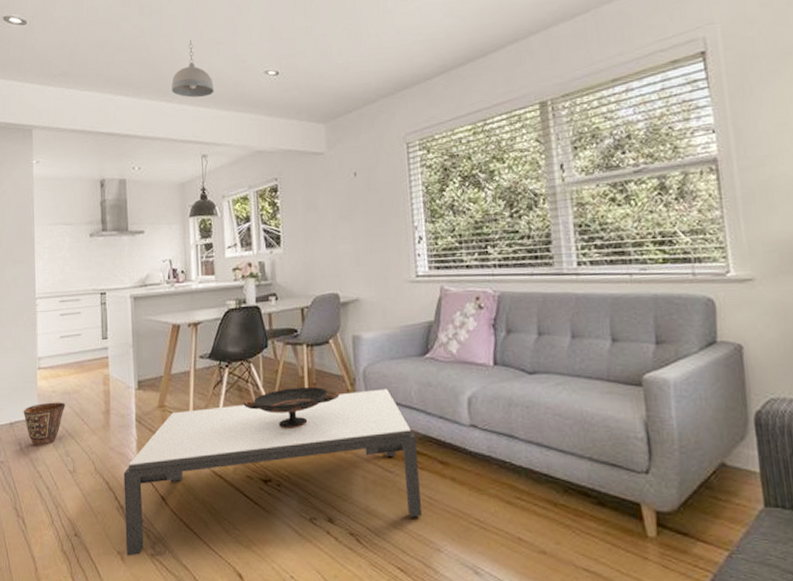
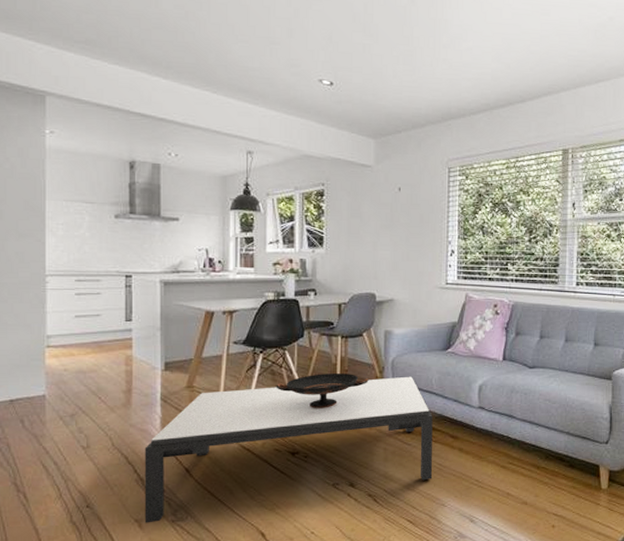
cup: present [23,402,65,446] -> none [27,380,79,423]
pendant light: present [171,40,214,98] -> none [217,34,264,94]

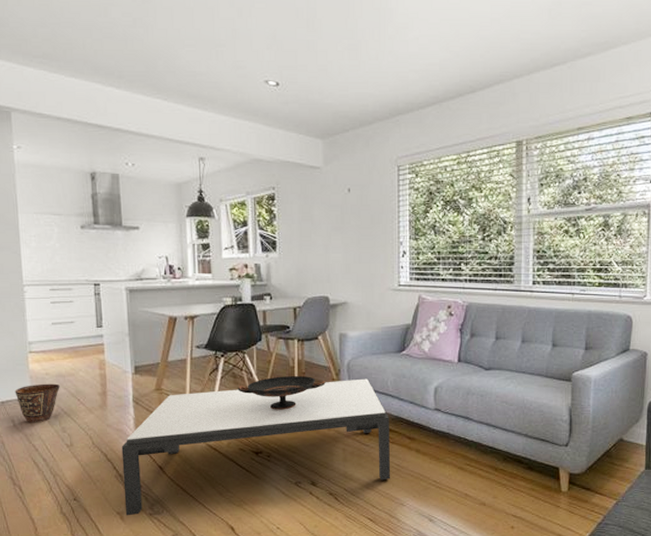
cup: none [27,380,79,423] -> present [15,383,60,423]

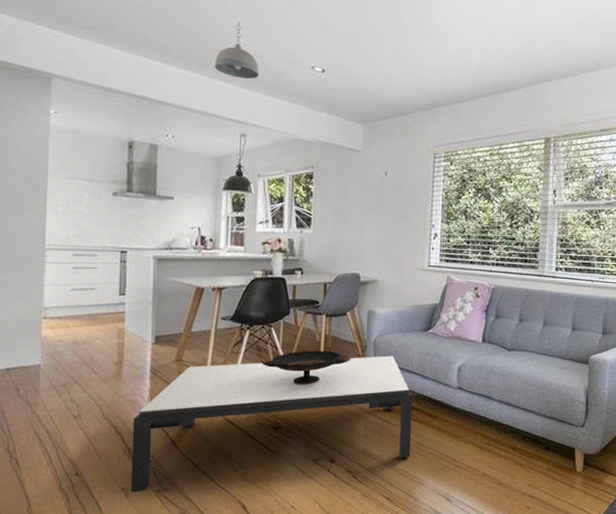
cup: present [15,383,60,423] -> none [23,351,73,392]
pendant light: none [166,38,212,98] -> present [214,22,259,79]

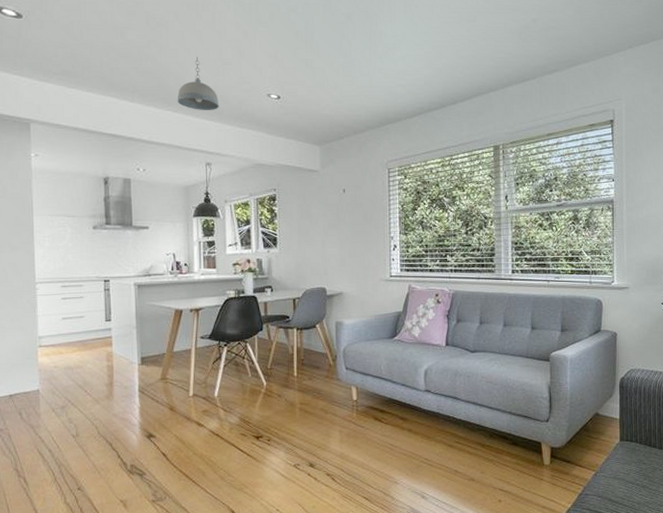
coffee table: present [130,355,413,493] -> none [126,363,385,503]
decorative bowl: present [261,351,351,385] -> none [239,362,323,396]

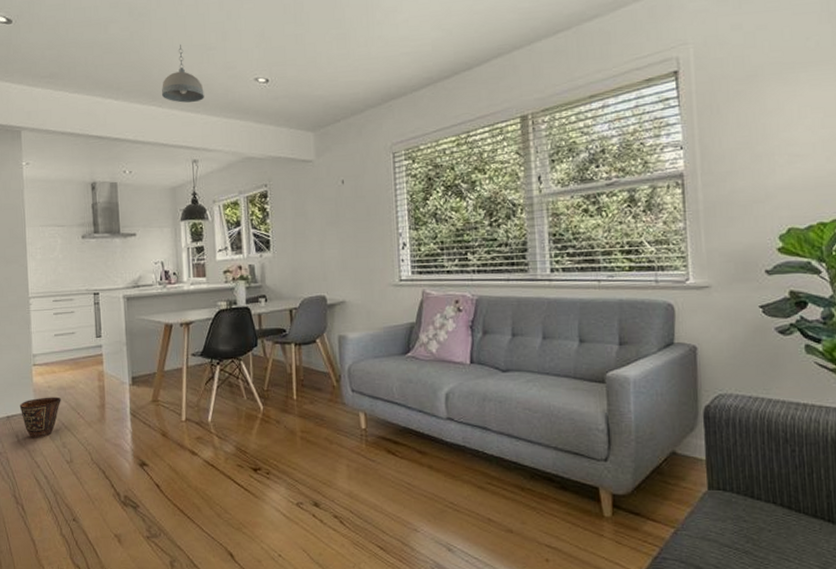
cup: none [23,376,68,415] -> present [19,397,61,438]

